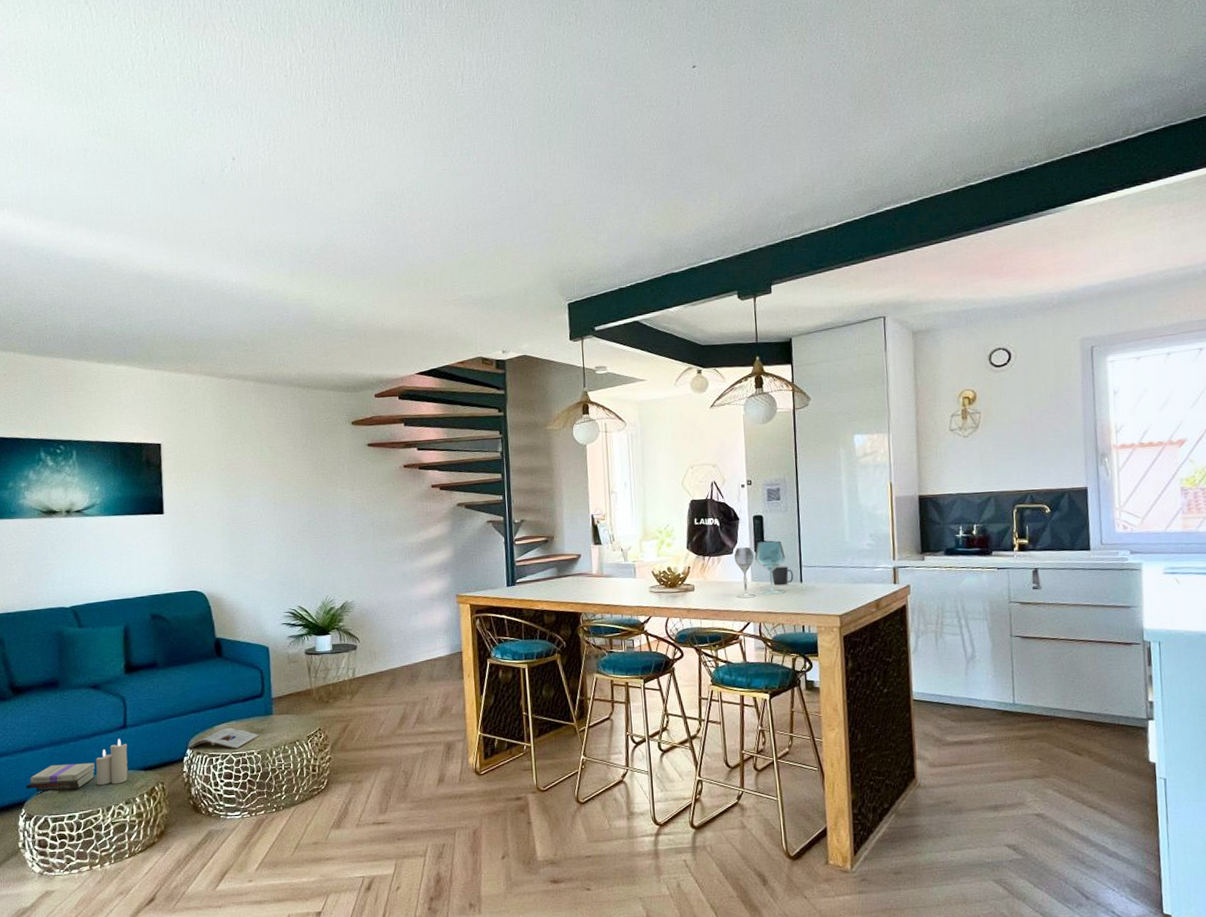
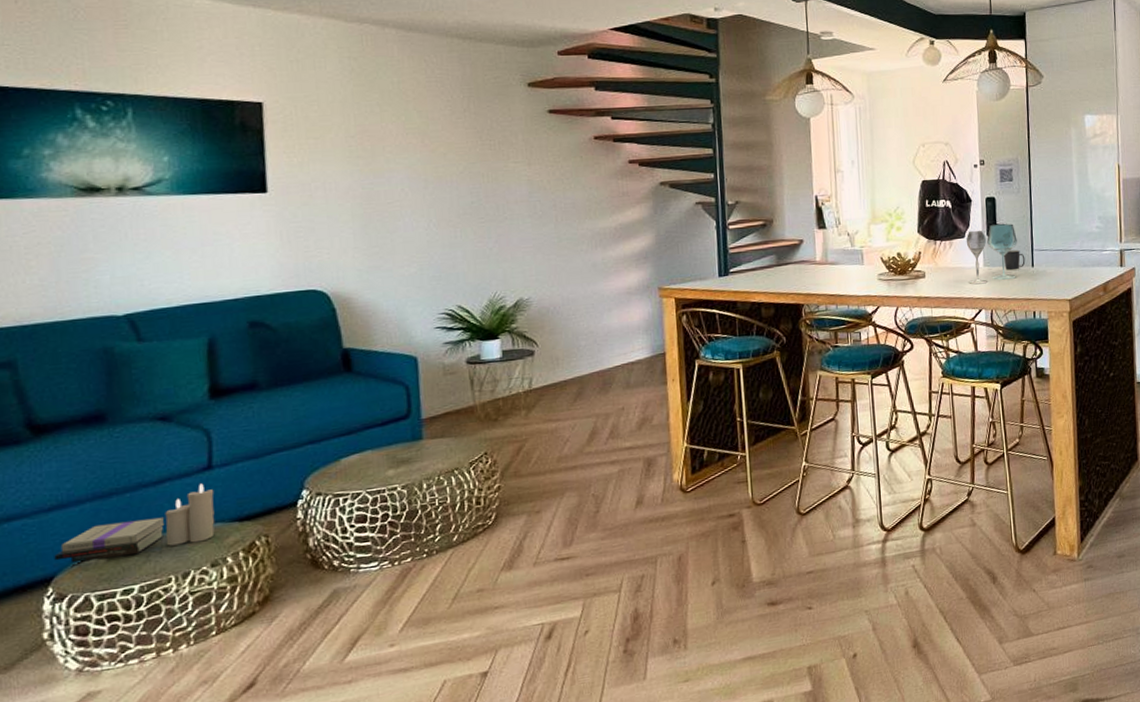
magazine: present [187,727,260,749] -> none [302,458,405,489]

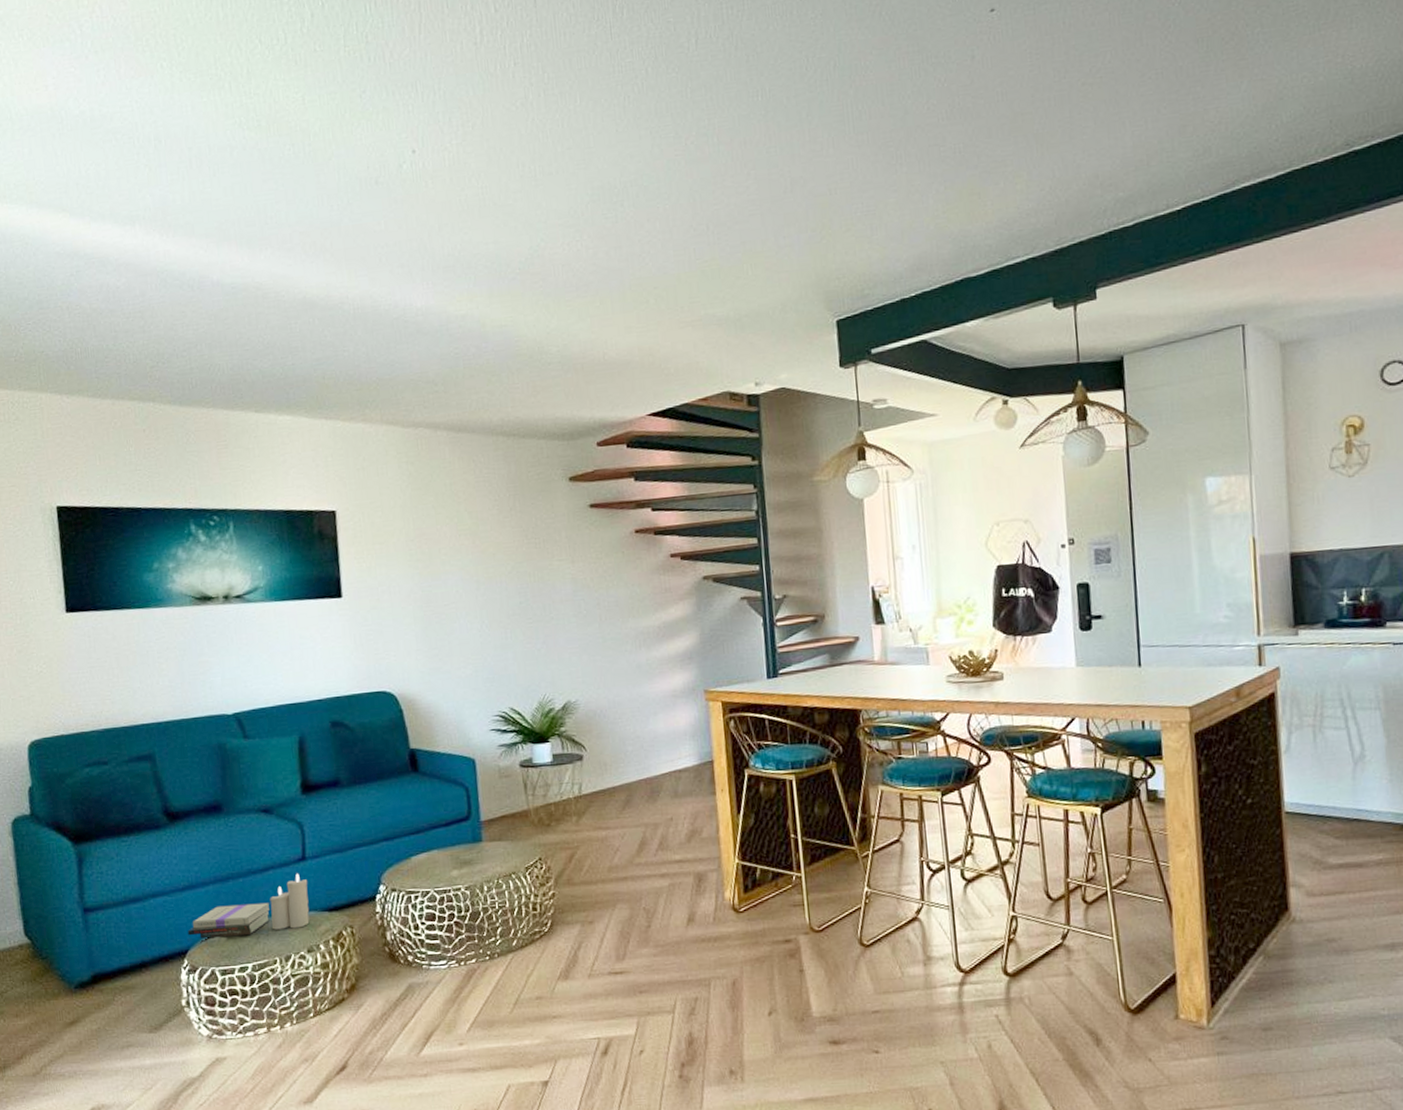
wineglass: present [966,230,987,285] -> none [1053,622,1081,688]
wine glass: present [987,224,1017,280] -> none [1079,614,1119,683]
mug: present [1003,249,1025,272] -> none [1101,645,1130,673]

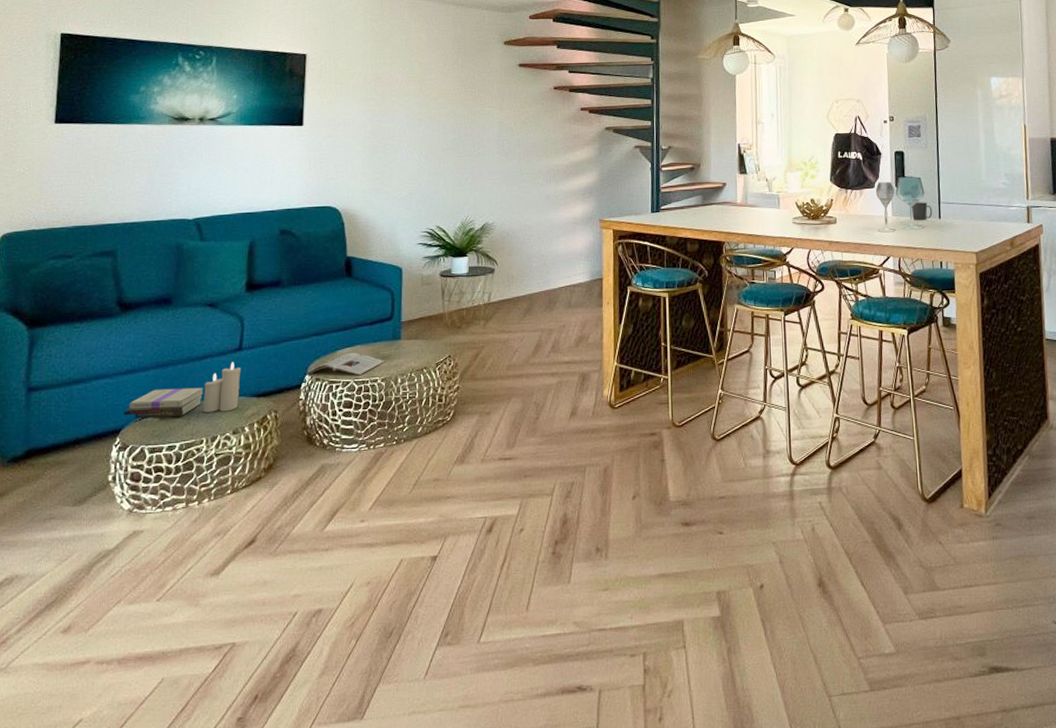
magazine: none [380,858,467,885] -> present [306,352,385,376]
wineglass: none [1053,622,1081,688] -> present [875,181,896,233]
wine glass: none [1079,614,1119,683] -> present [895,177,925,230]
mug: none [1101,645,1130,673] -> present [911,201,933,222]

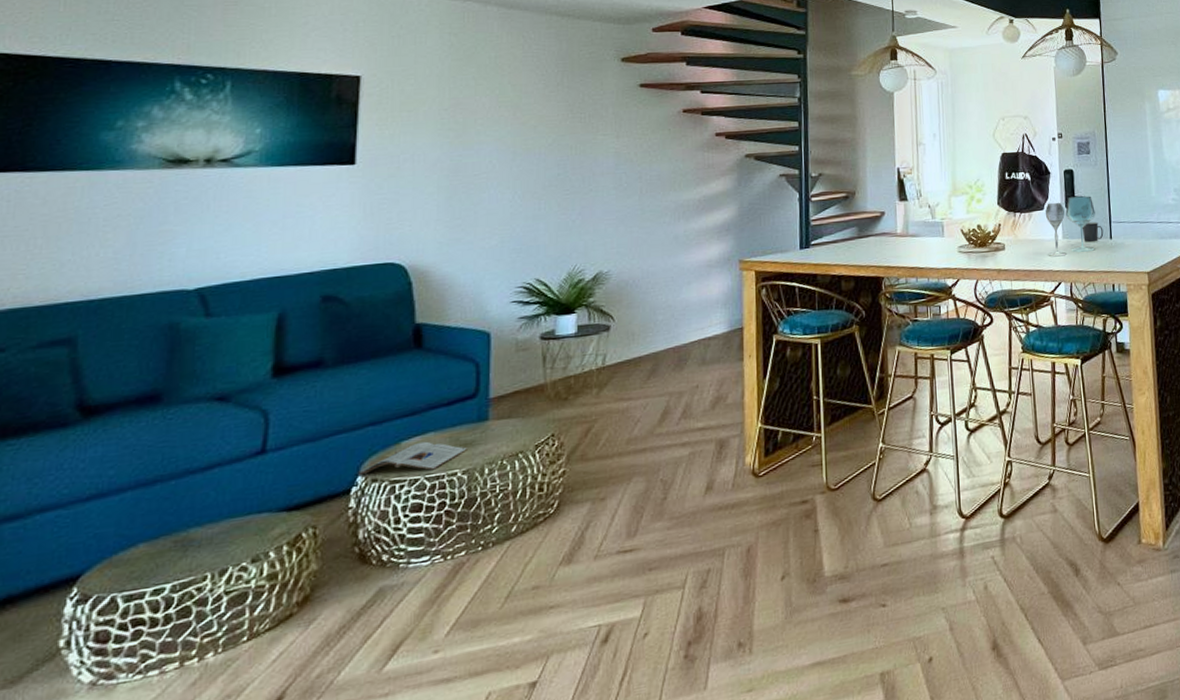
books: present [124,387,203,419] -> none [84,506,208,559]
candle: present [202,362,241,413] -> none [206,469,265,540]

